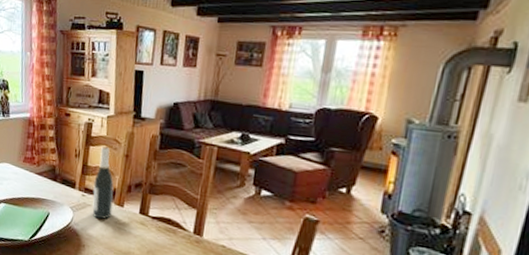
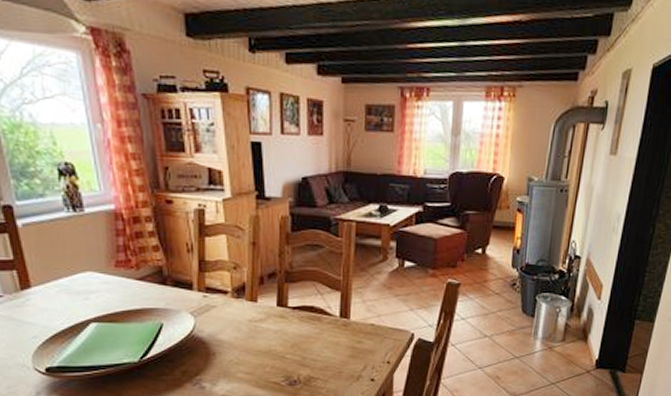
wine bottle: present [92,145,114,220] -> none [216,234,244,320]

